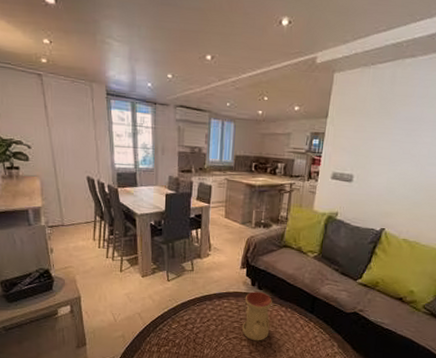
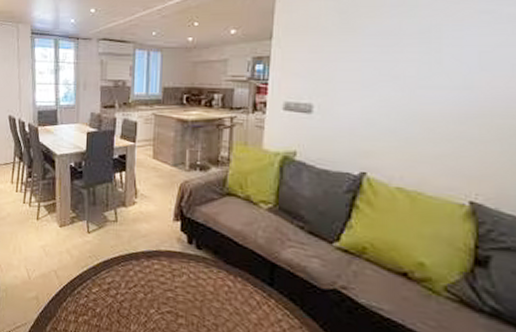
oil burner: present [242,291,272,341] -> none [178,251,216,320]

